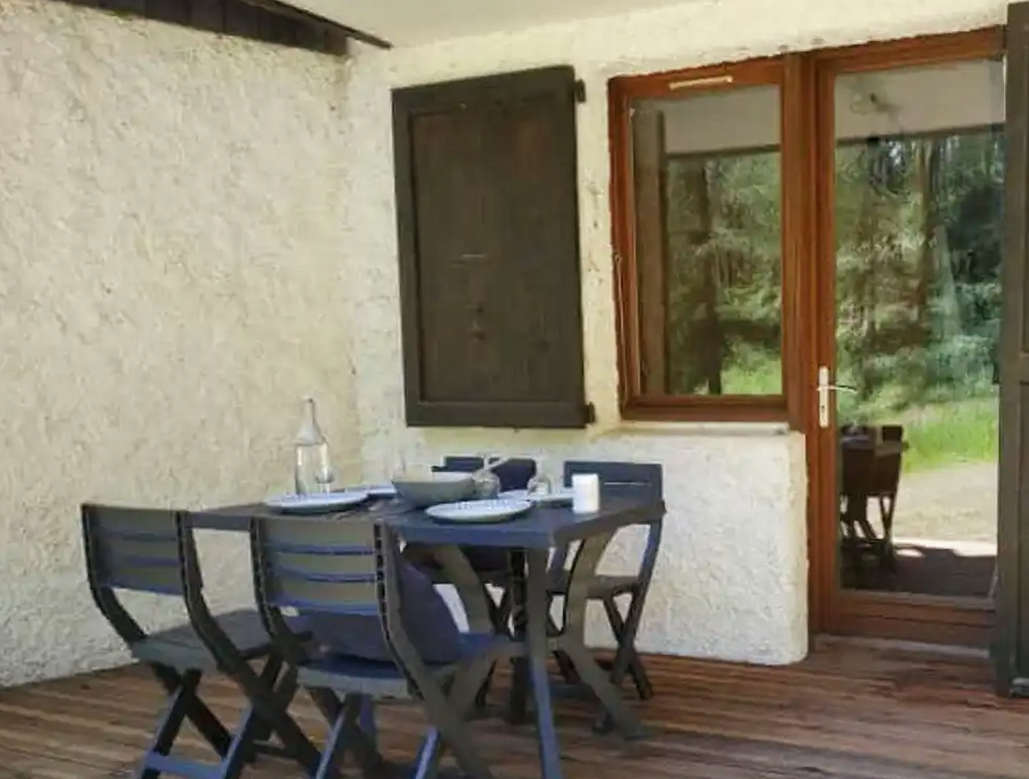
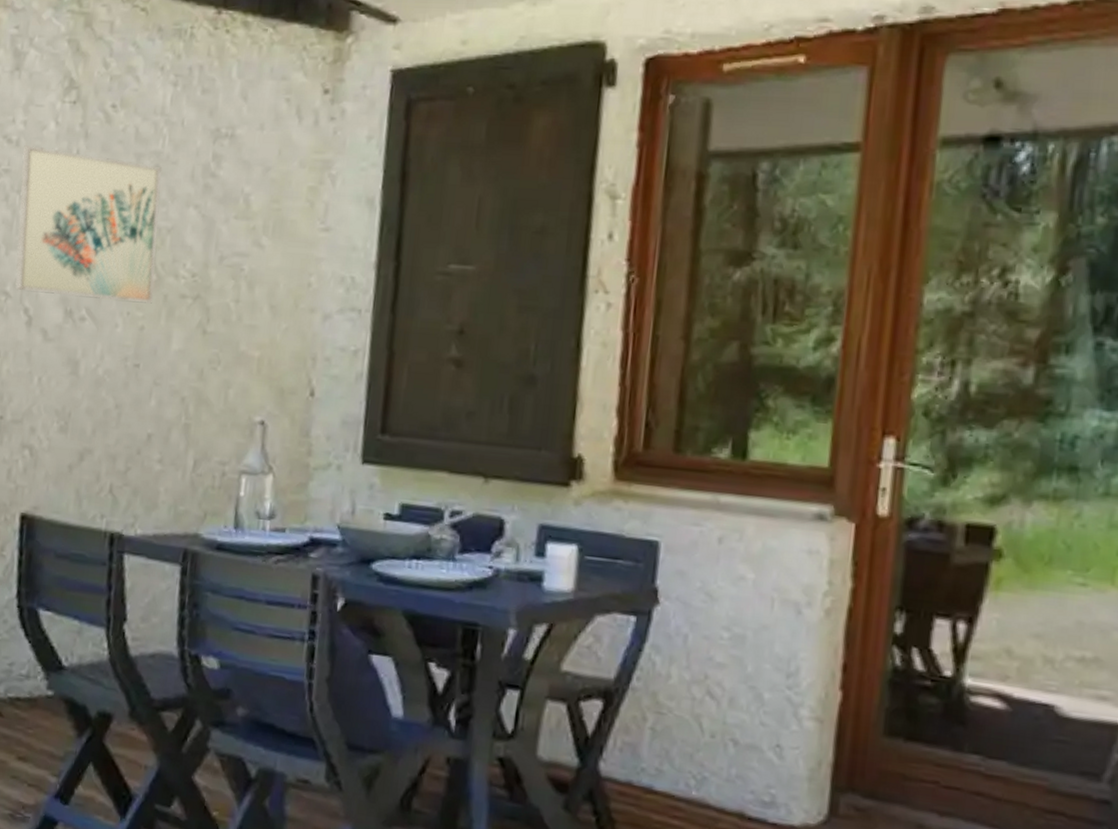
wall art: none [32,162,190,303] -> present [15,145,162,304]

